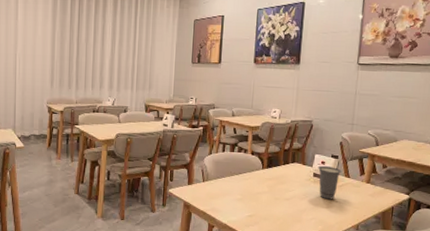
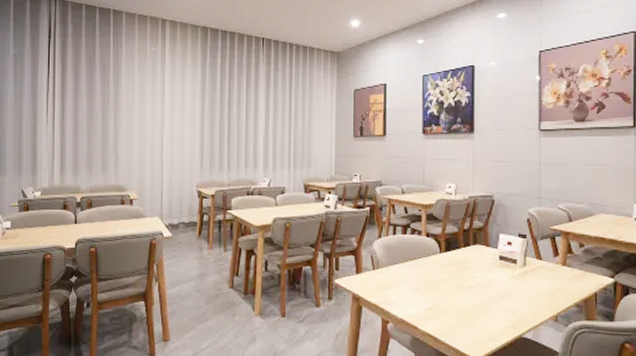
cup: present [317,165,342,200] -> none [503,246,532,286]

